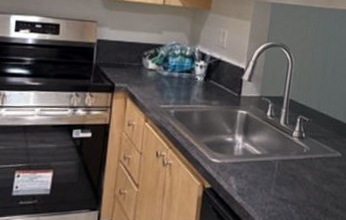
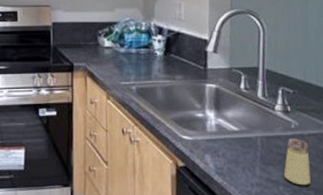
saltshaker: none [292,161,315,202] -> present [283,138,311,185]

